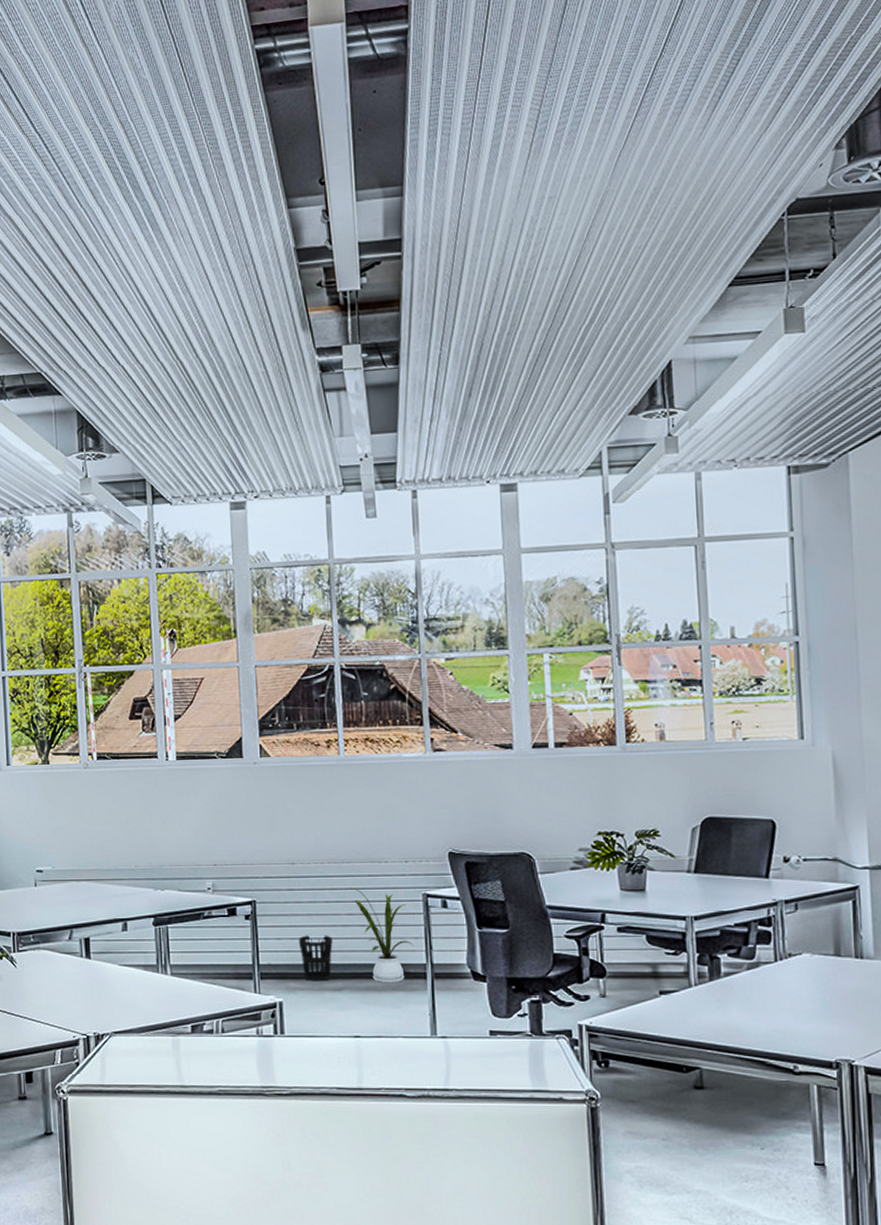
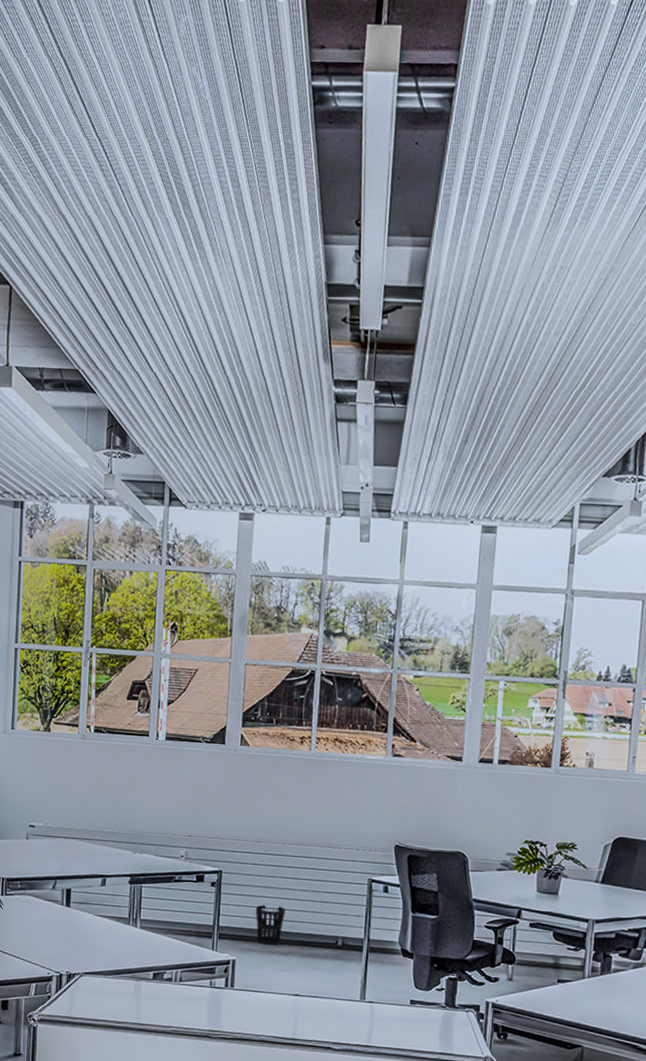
house plant: present [350,887,414,984] -> none [306,867,355,953]

